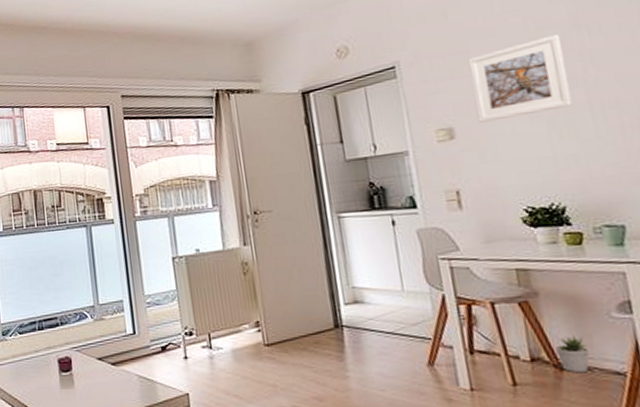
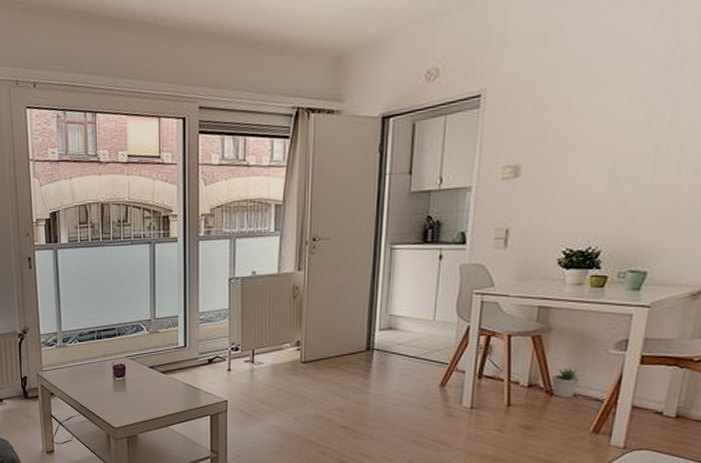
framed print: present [468,34,572,123] -> none [546,71,652,162]

